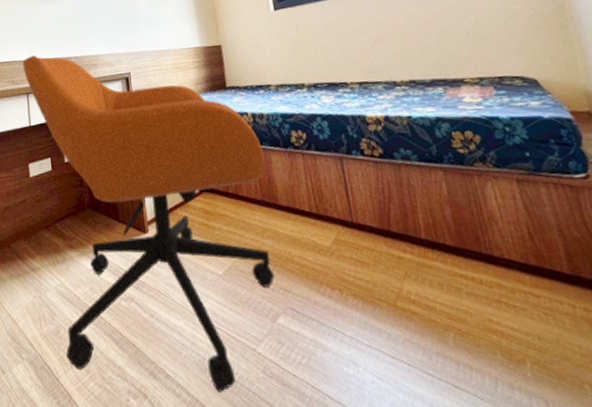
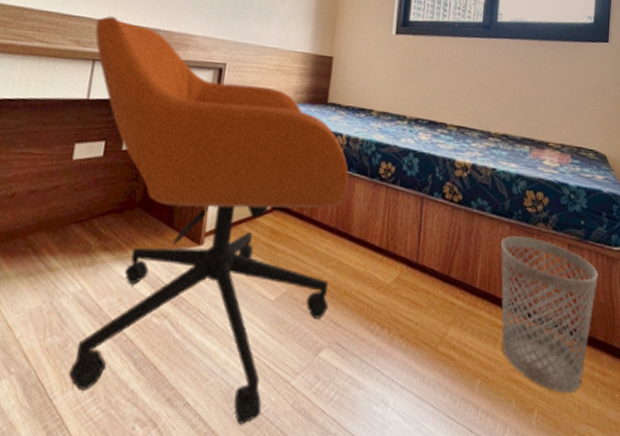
wastebasket: none [438,179,577,340] -> present [500,236,598,393]

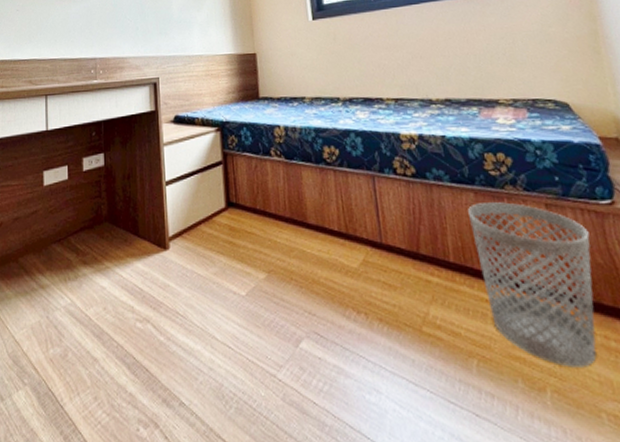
office chair: present [69,16,349,425] -> none [43,54,299,421]

